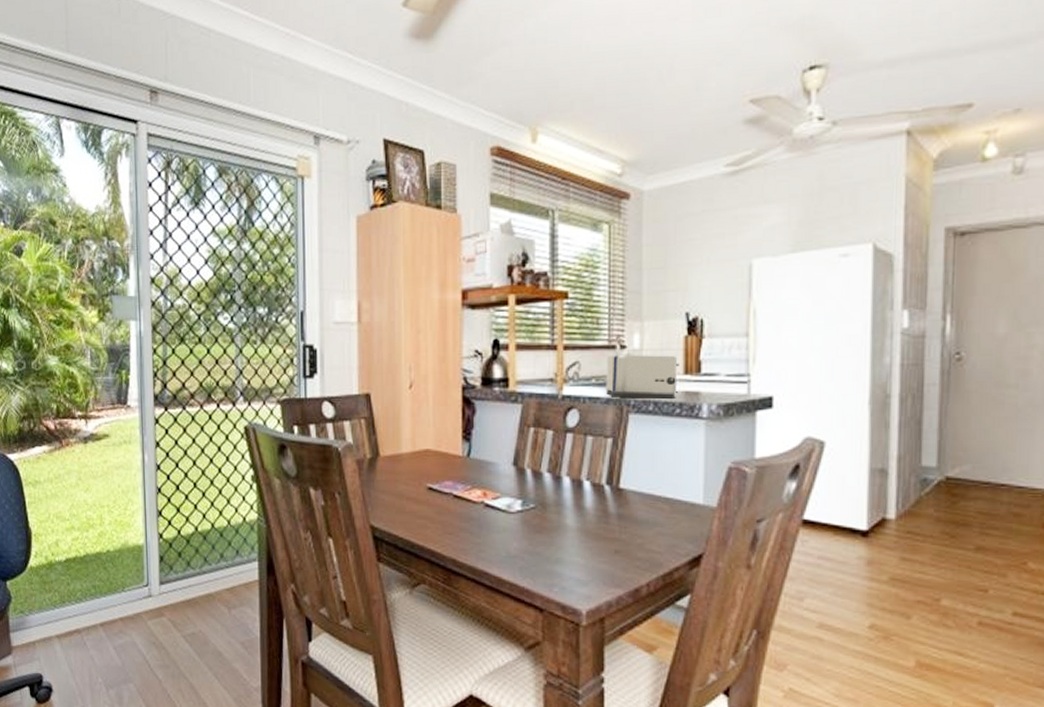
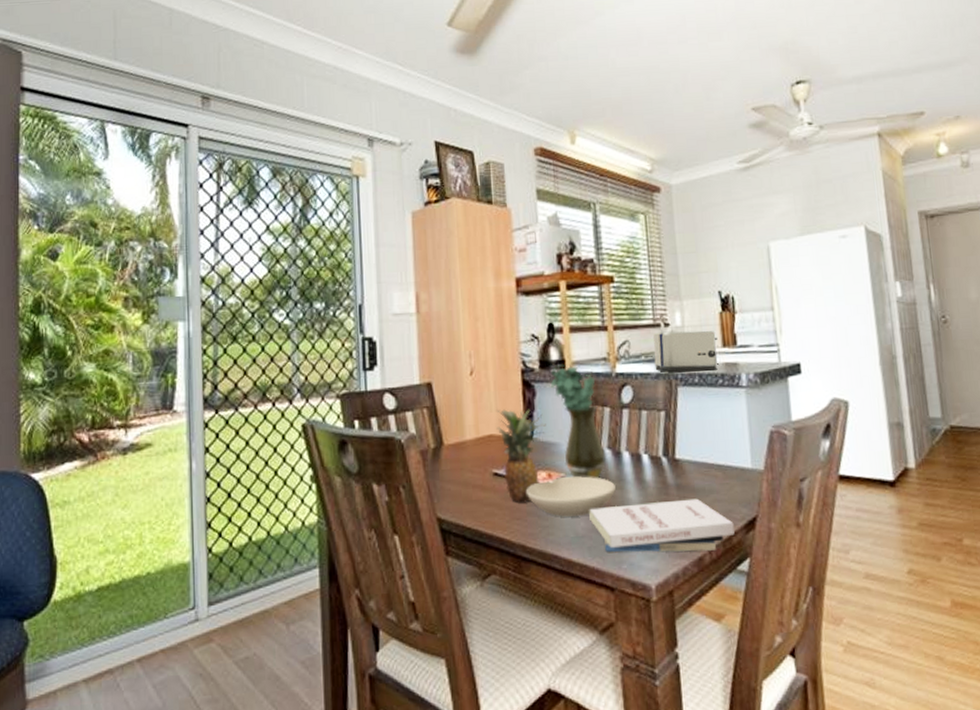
fruit: none [433,425,484,518] -> present [496,409,546,502]
bowl: none [460,497,552,536] -> present [526,476,616,517]
vase: none [493,379,544,502] -> present [550,361,606,479]
books: none [523,529,677,583] -> present [589,498,735,552]

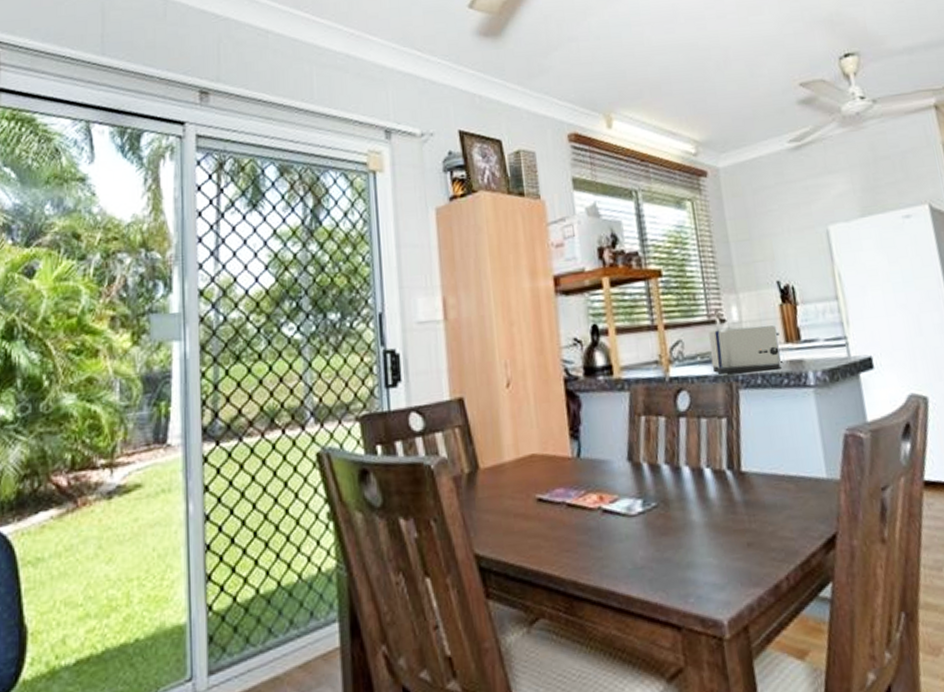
fruit: present [496,409,546,502] -> none [538,423,595,532]
bowl: present [526,476,616,517] -> none [576,497,677,546]
vase: present [550,361,606,479] -> none [597,367,664,500]
books: present [589,498,735,552] -> none [648,516,813,585]

